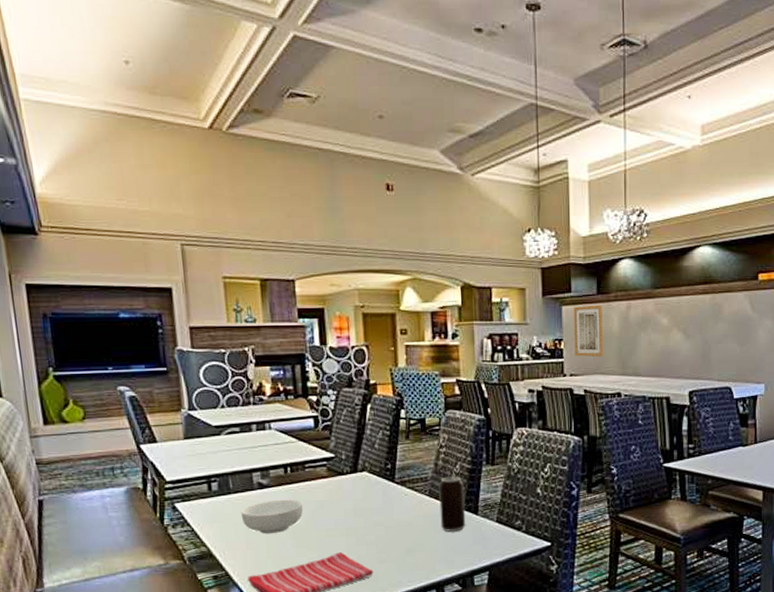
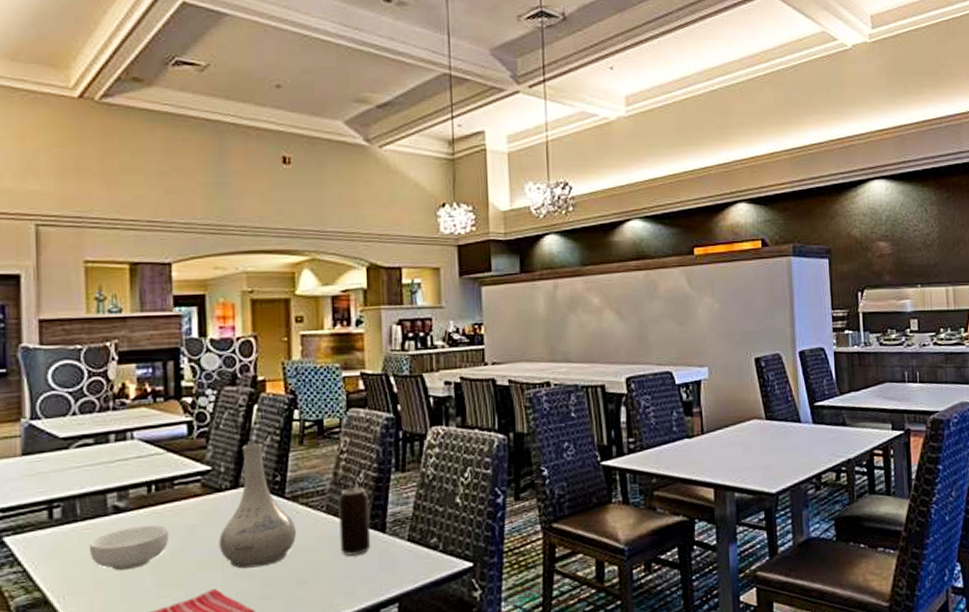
vase: none [343,437,405,537] -> present [219,444,296,569]
wall art: present [574,304,604,357] -> none [495,284,530,343]

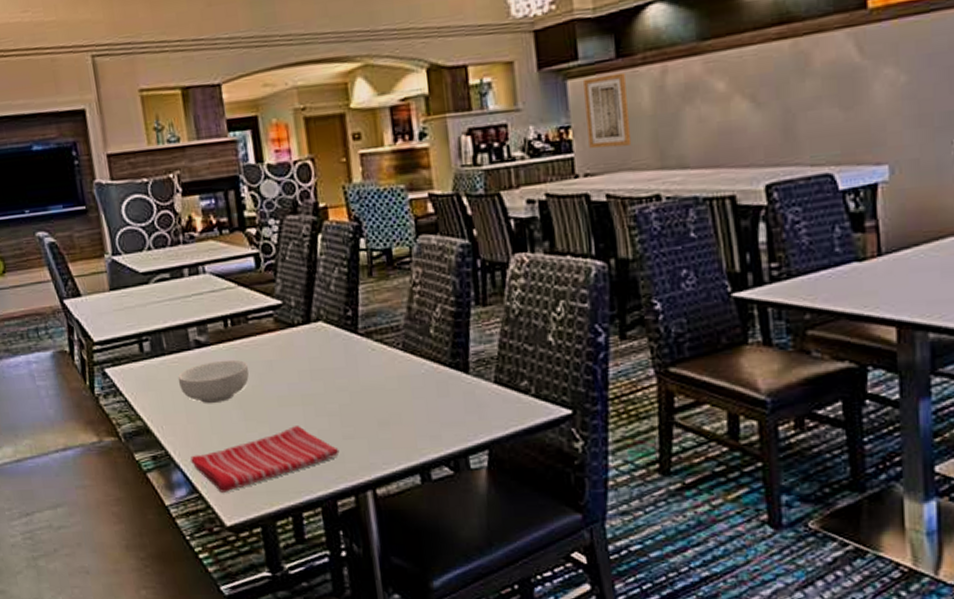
vase: present [219,444,296,569] -> none [296,276,374,407]
beverage can: present [338,487,371,556] -> none [414,323,454,397]
wall art: none [495,284,530,343] -> present [583,72,632,149]

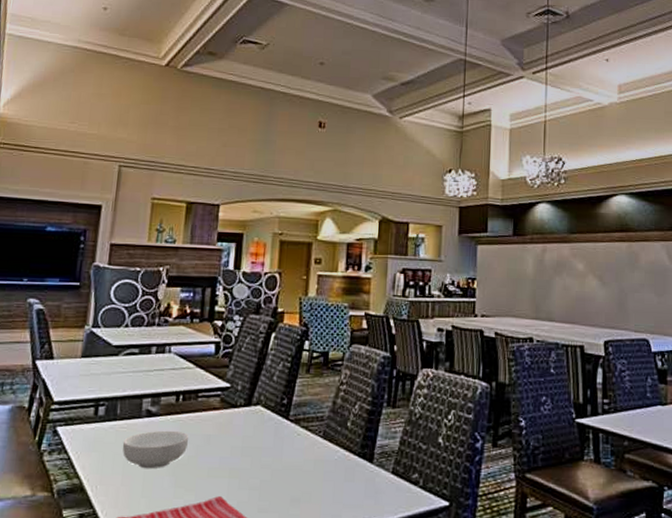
wall art: present [583,72,632,149] -> none [487,246,518,299]

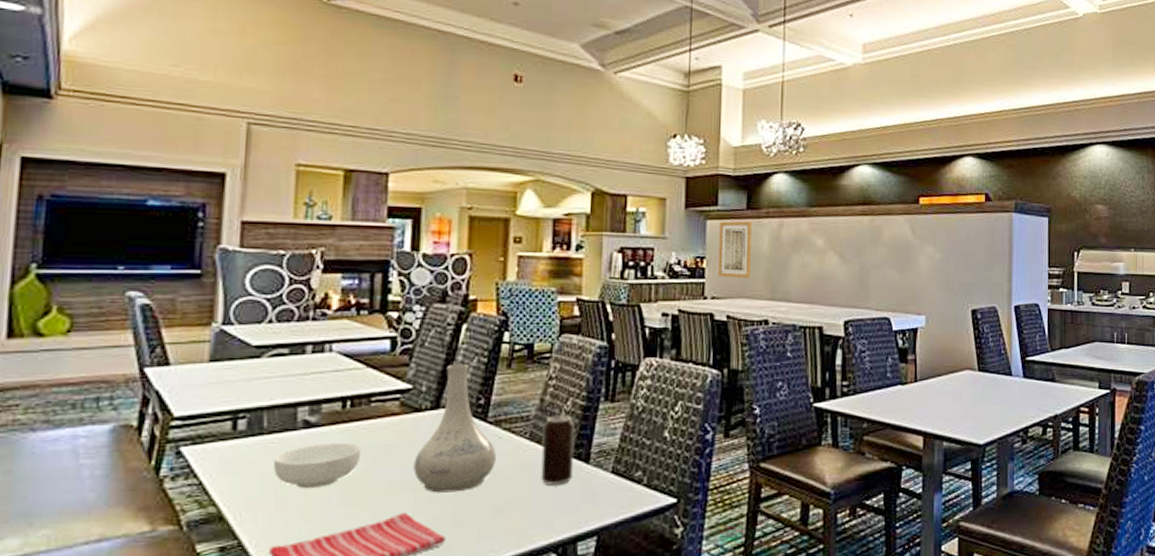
vase: none [228,368,295,481] -> present [413,365,496,493]
beverage can: none [331,417,362,481] -> present [541,415,575,485]
wall art: none [487,246,518,299] -> present [718,221,752,278]

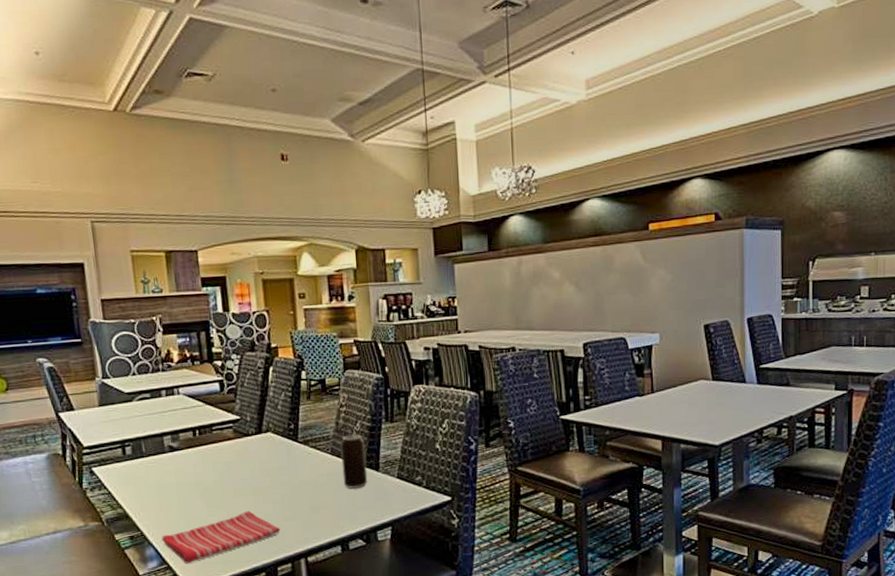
cereal bowl: present [273,442,362,489] -> none [153,461,212,495]
vase: present [413,365,496,493] -> none [249,398,309,496]
wall art: present [718,221,752,278] -> none [466,261,497,314]

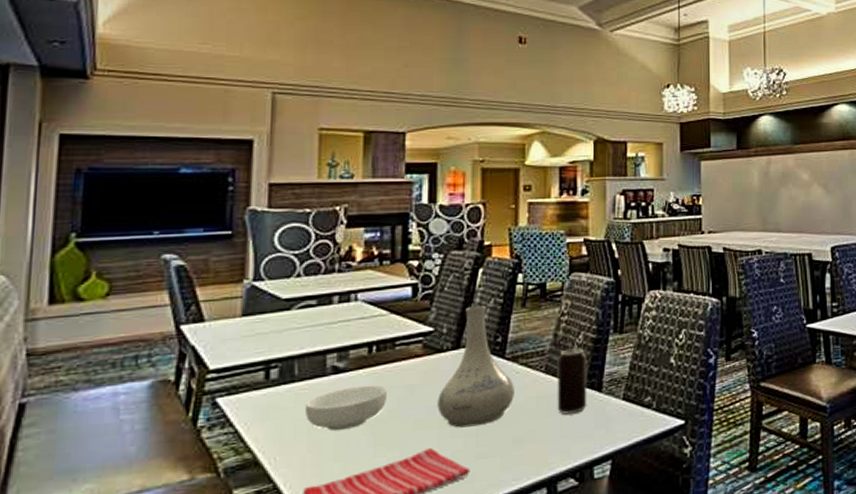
cereal bowl: none [153,461,212,495] -> present [304,385,388,431]
vase: none [249,398,309,496] -> present [437,306,514,428]

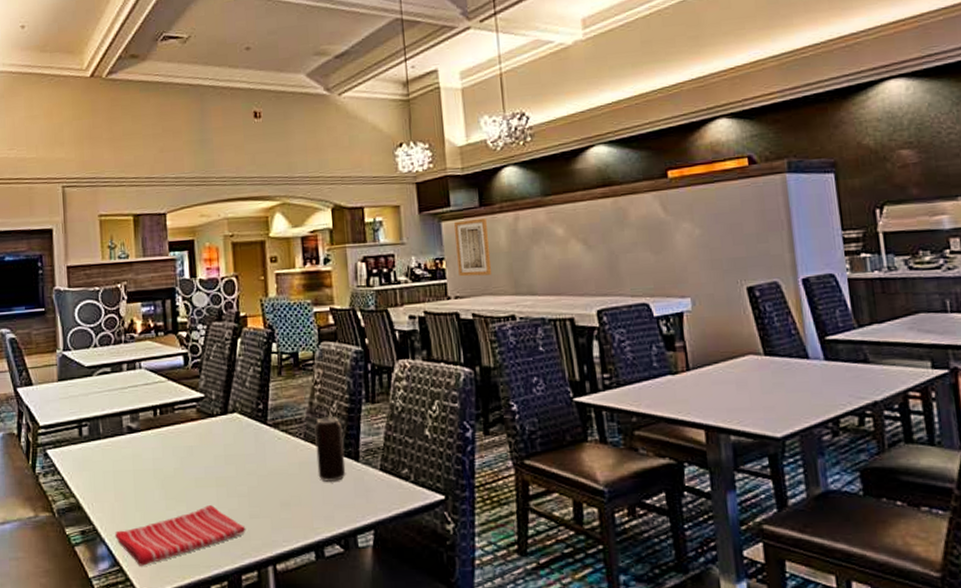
cereal bowl: present [304,385,388,431] -> none [110,444,173,484]
vase: present [437,306,514,428] -> none [213,374,279,488]
wall art: none [713,160,744,213] -> present [454,217,492,277]

